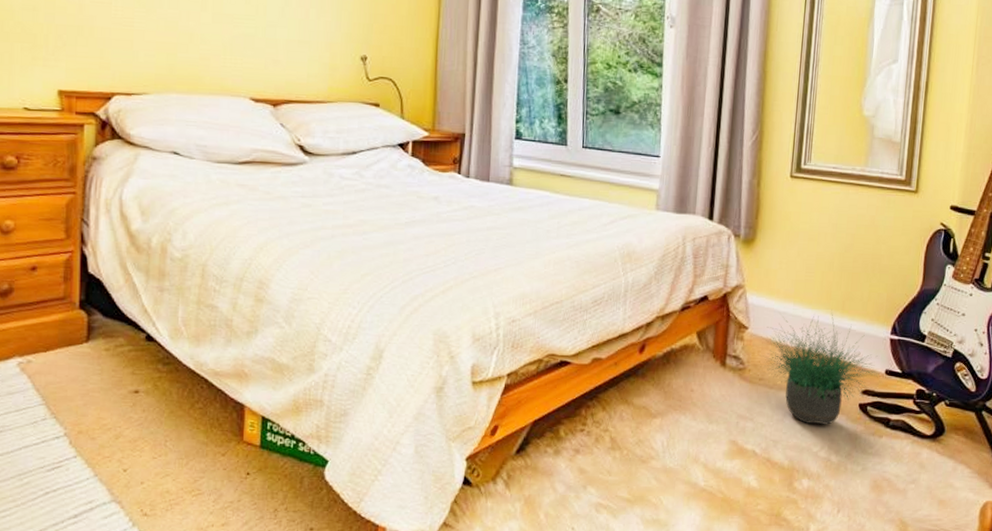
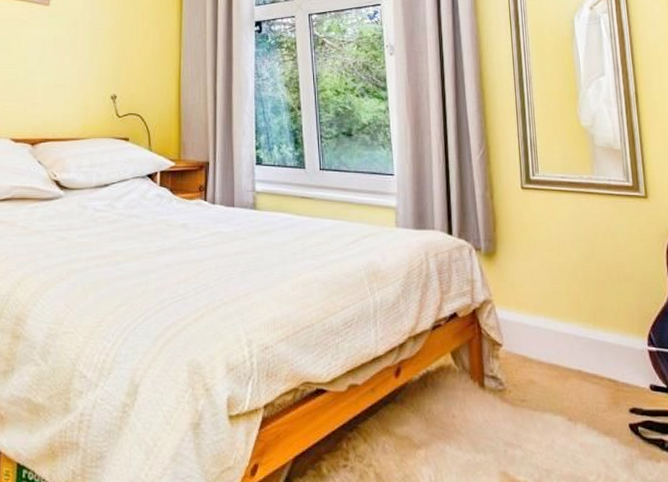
potted plant: present [761,313,878,425] -> none [519,326,644,450]

